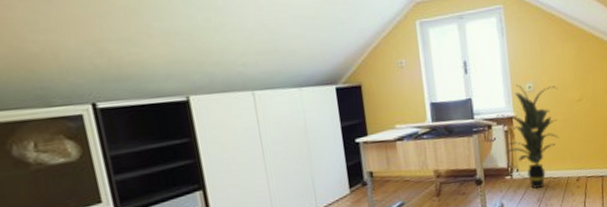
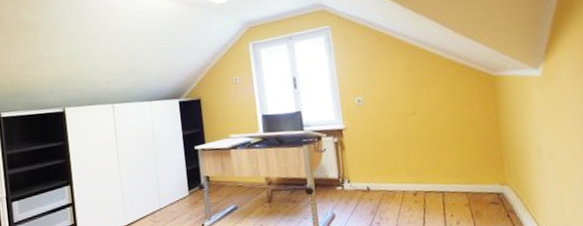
indoor plant: present [496,84,560,189] -> none [326,98,393,201]

